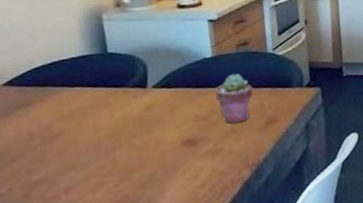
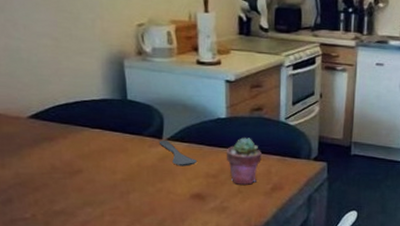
spoon: none [143,89,185,114] -> present [159,140,197,167]

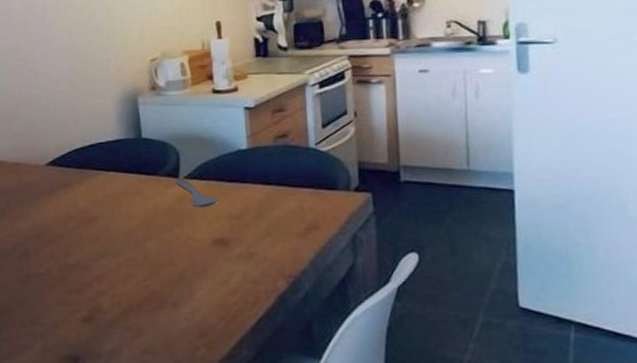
potted succulent: present [226,137,262,185] -> none [249,169,291,226]

